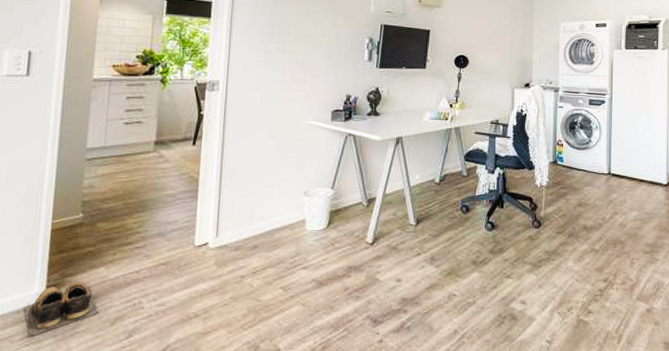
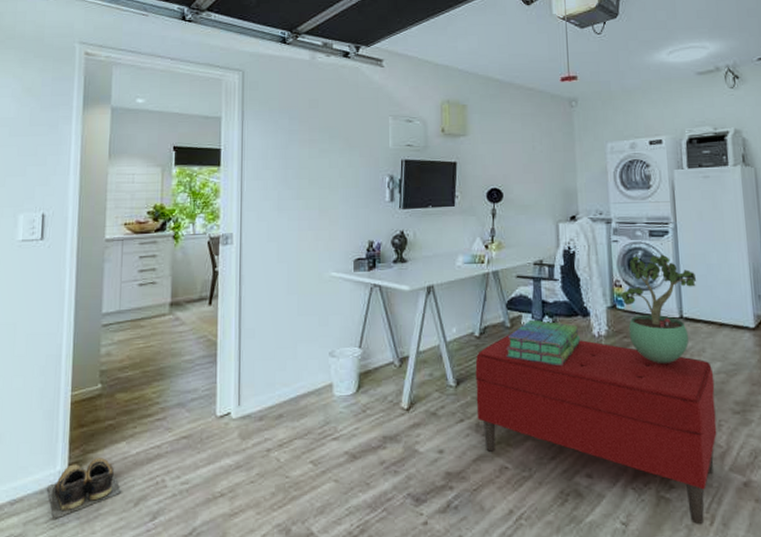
bench: none [432,181,631,343] -> present [475,333,717,525]
stack of books: none [461,170,526,211] -> present [505,319,581,367]
potted plant: none [561,120,625,211] -> present [620,254,697,363]

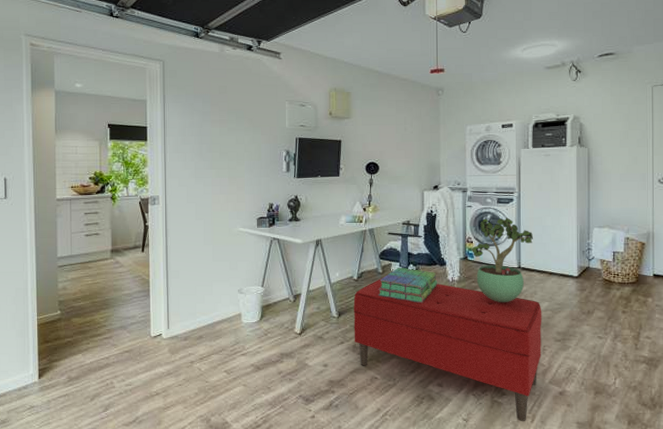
shoes: present [47,458,122,519] -> none [24,365,81,409]

